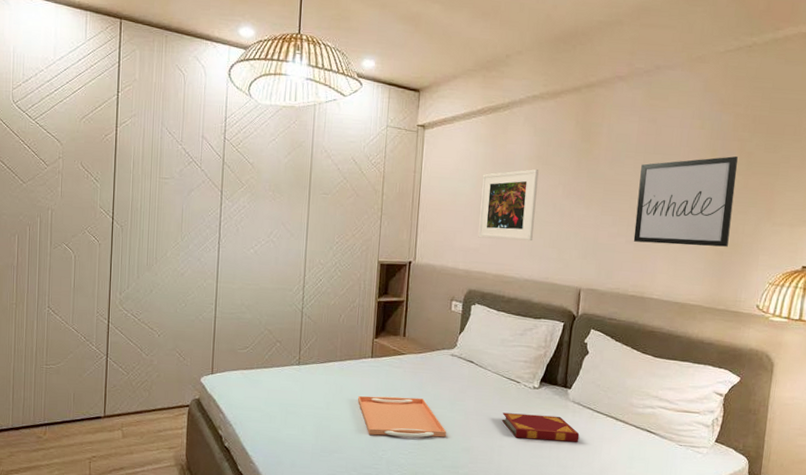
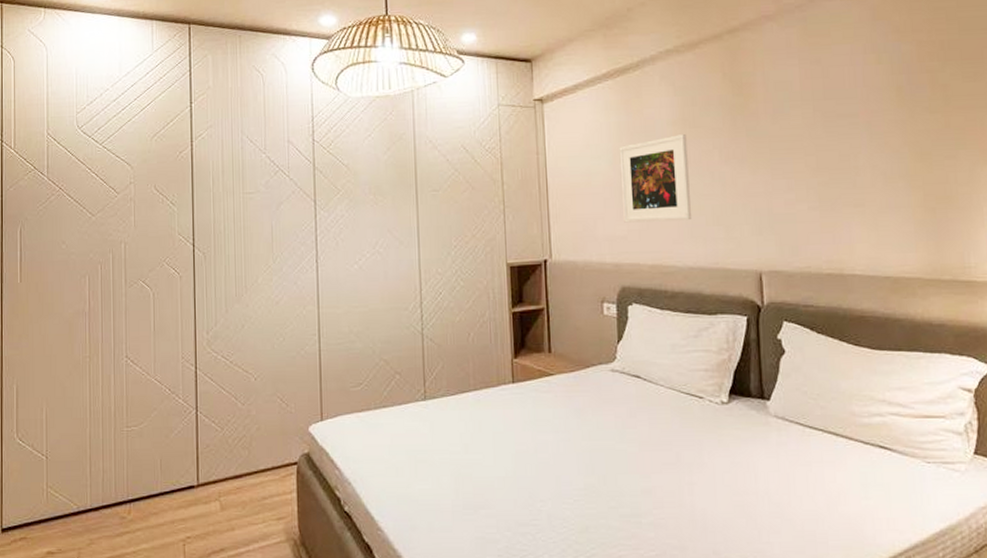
serving tray: present [358,396,446,438] -> none [502,429,619,482]
hardback book: present [501,412,580,442] -> none [686,437,792,471]
wall art: present [633,156,738,247] -> none [811,91,940,207]

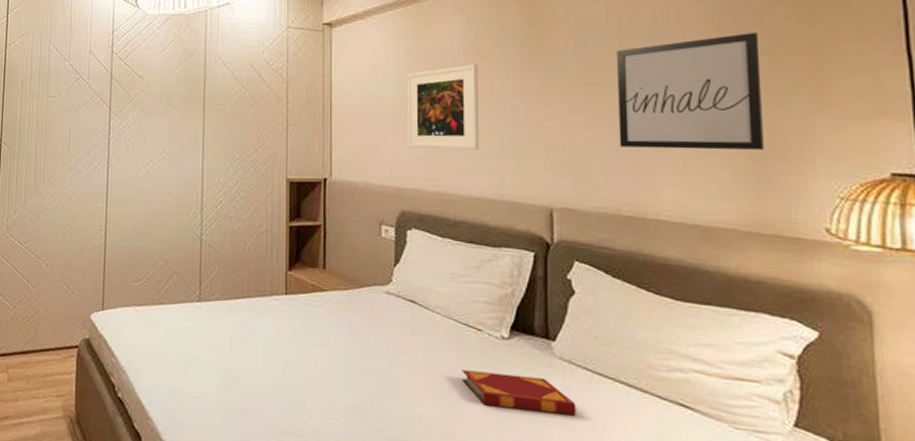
hardback book: none [686,437,792,471] -> present [461,369,576,416]
wall art: none [811,91,940,207] -> present [617,33,764,150]

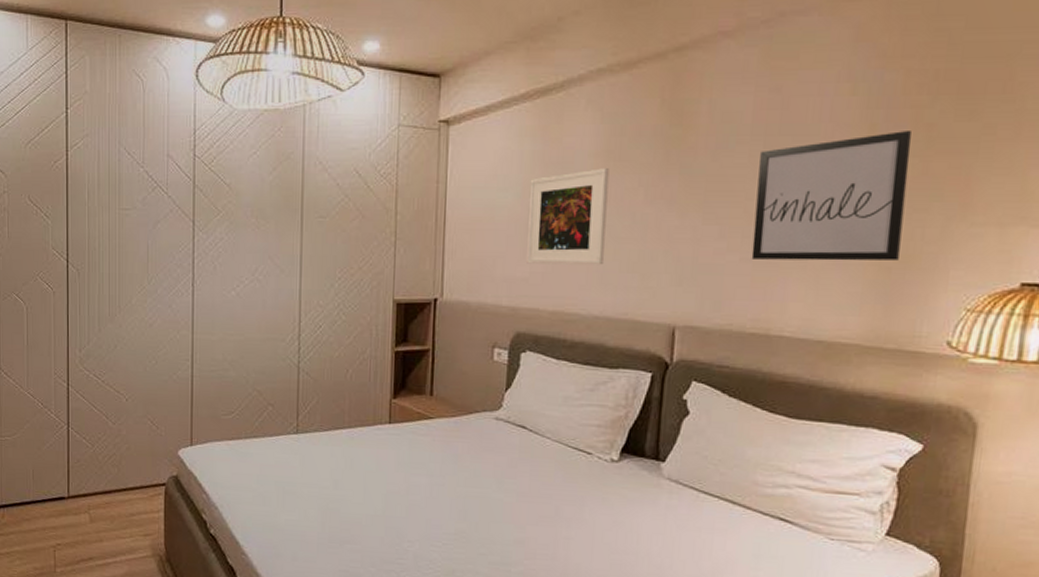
hardback book: present [461,369,576,416] -> none [567,493,680,534]

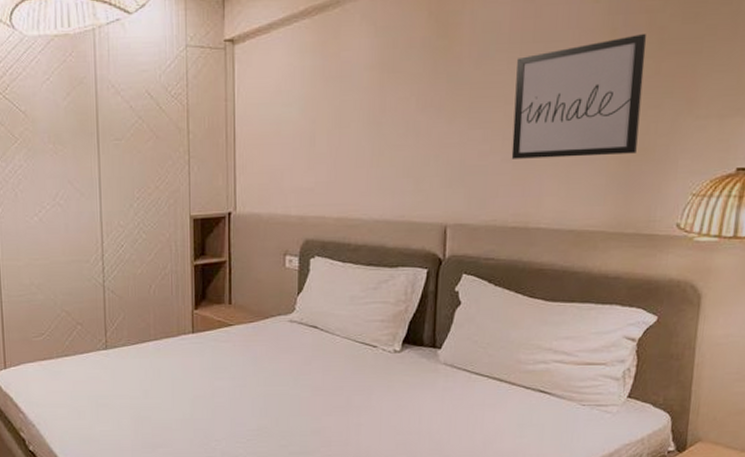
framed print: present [527,168,610,265] -> none [311,80,384,174]

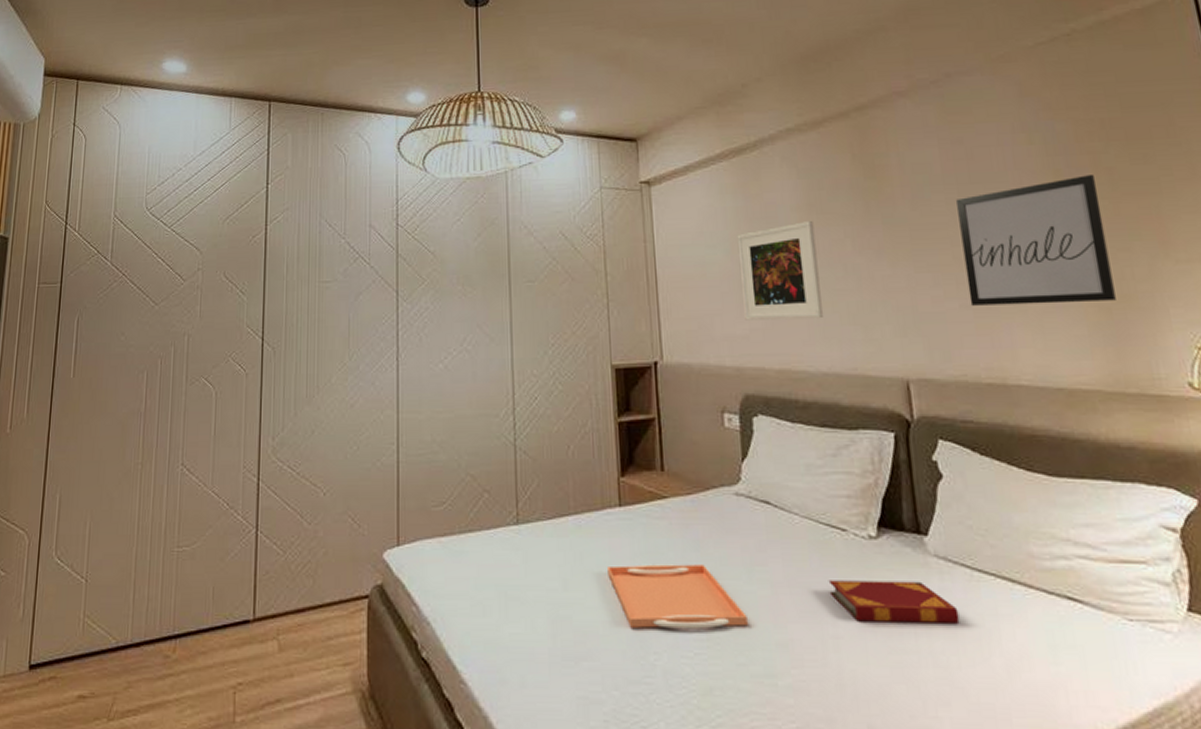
serving tray: none [181,376,290,423] -> present [608,564,748,629]
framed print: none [311,80,384,174] -> present [737,221,824,321]
hardback book: none [357,383,455,413] -> present [828,580,960,624]

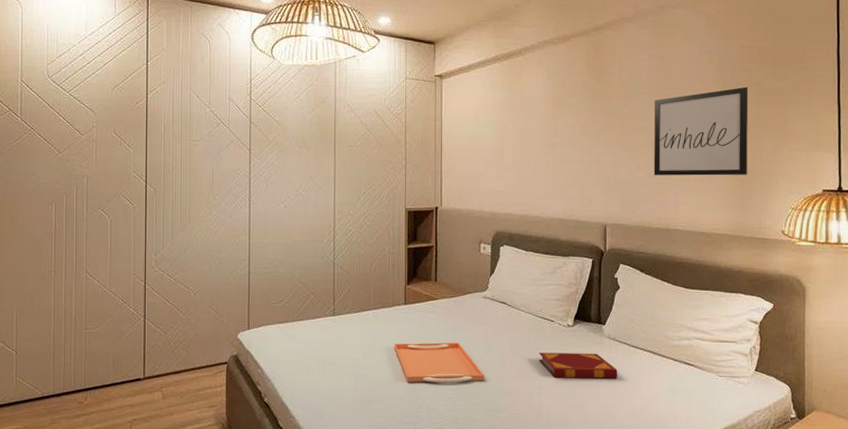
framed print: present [737,221,824,321] -> none [501,111,556,181]

